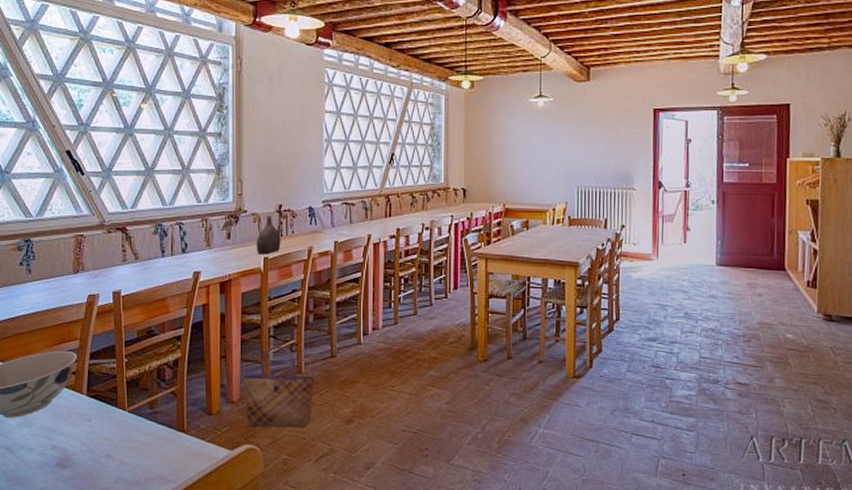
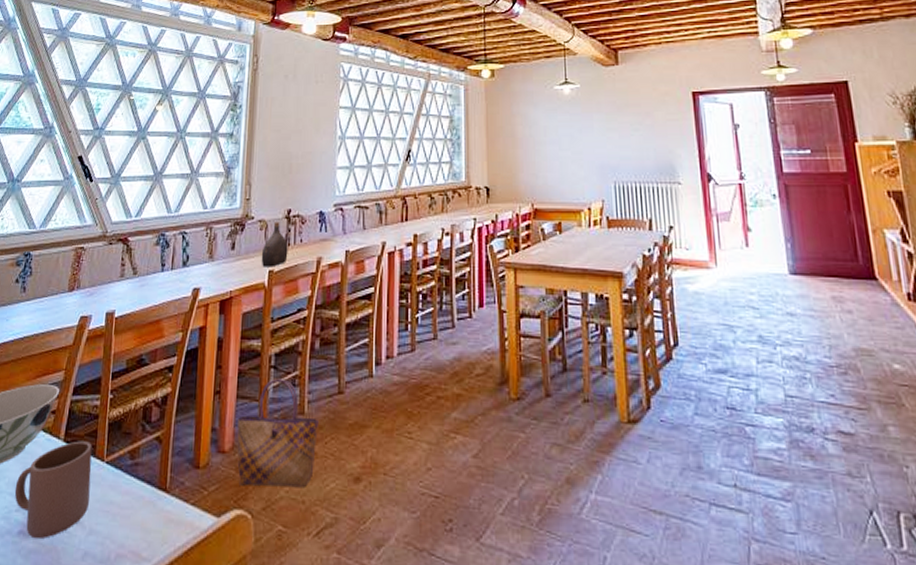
cup: none [47,395,117,469] -> present [14,441,93,539]

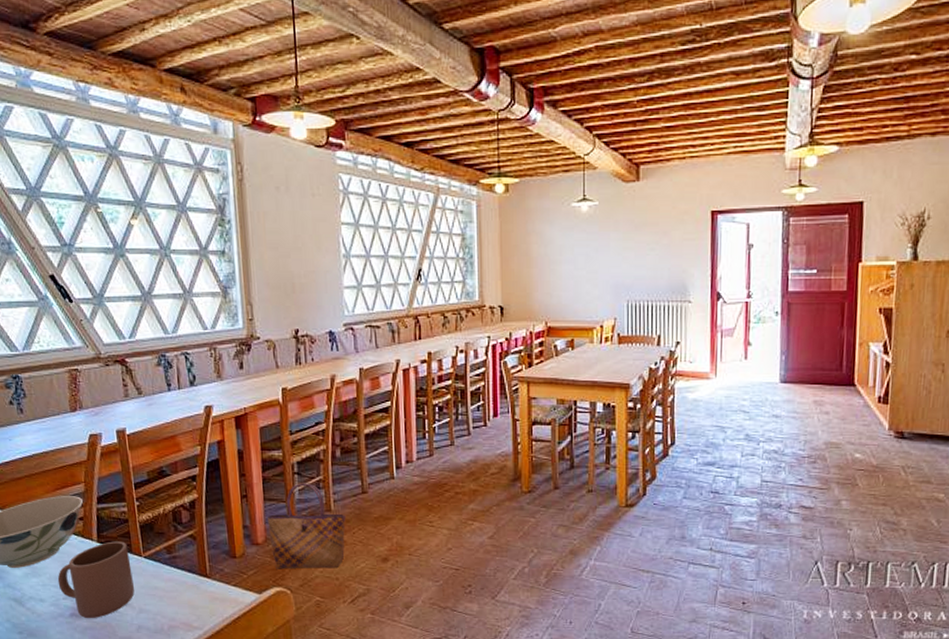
water jug: present [261,222,288,267] -> none [272,341,300,385]

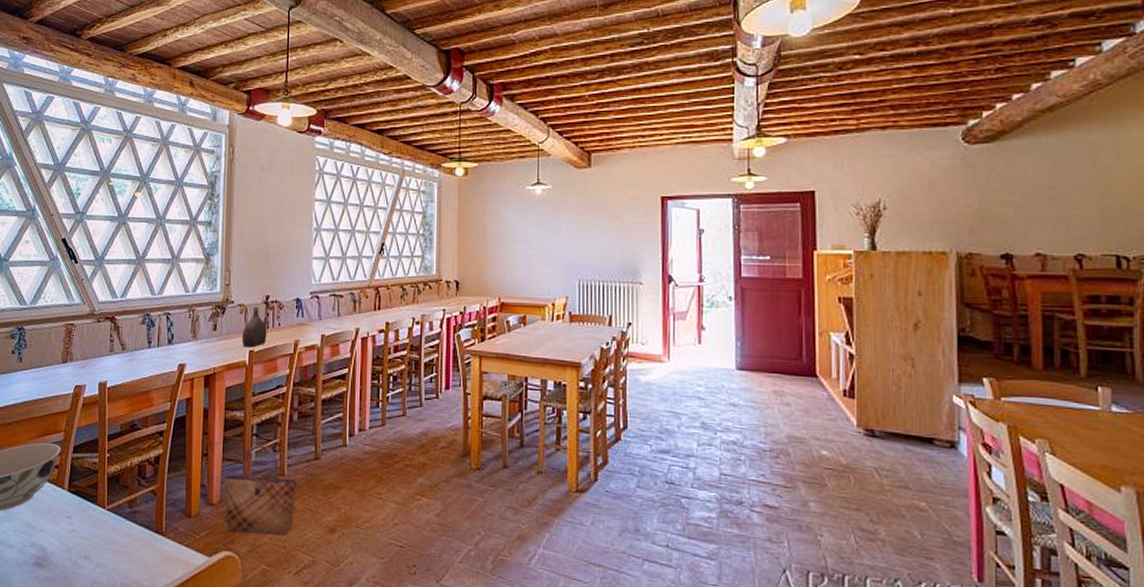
cup: present [57,541,135,619] -> none [27,491,95,569]
water jug: none [272,341,300,385] -> present [241,306,267,348]

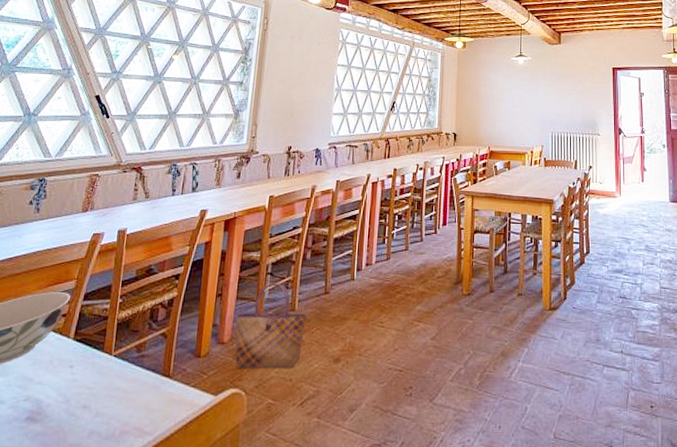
water jug: present [241,306,267,348] -> none [263,156,288,193]

